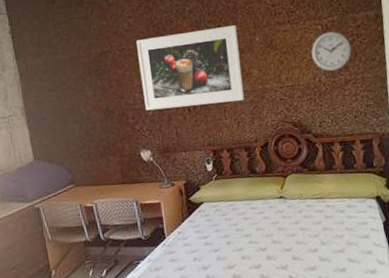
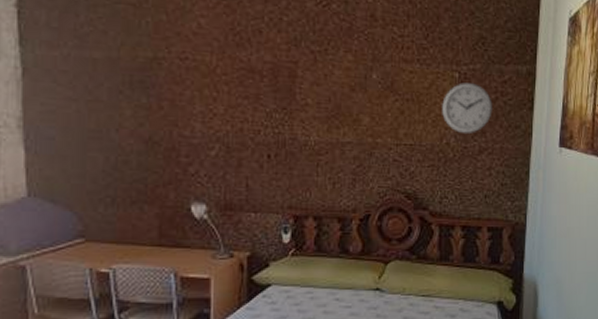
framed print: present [136,25,244,111] -> none [206,49,348,154]

